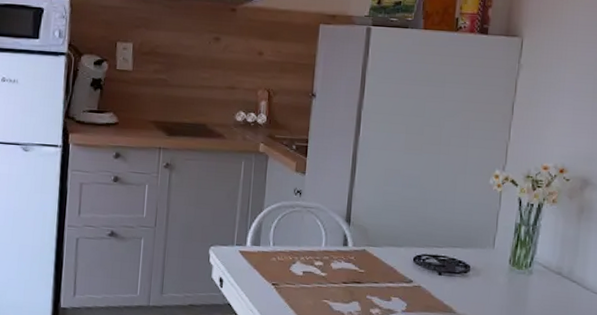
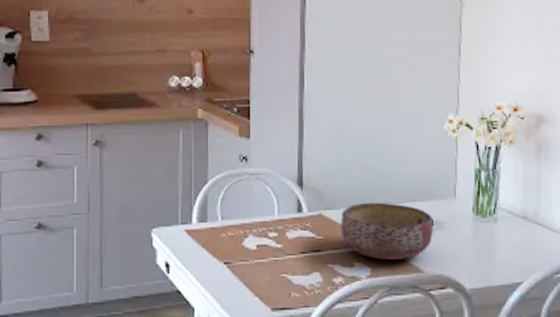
bowl: none [382,243,469,299] -> present [341,202,433,260]

